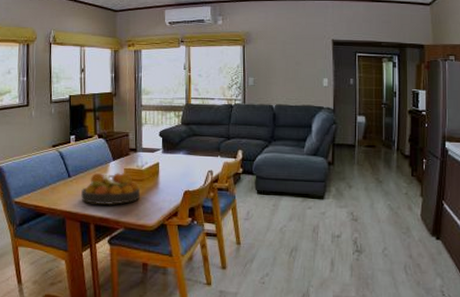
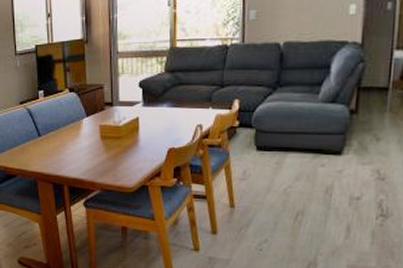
fruit bowl: present [81,172,140,206] -> none [53,129,117,166]

